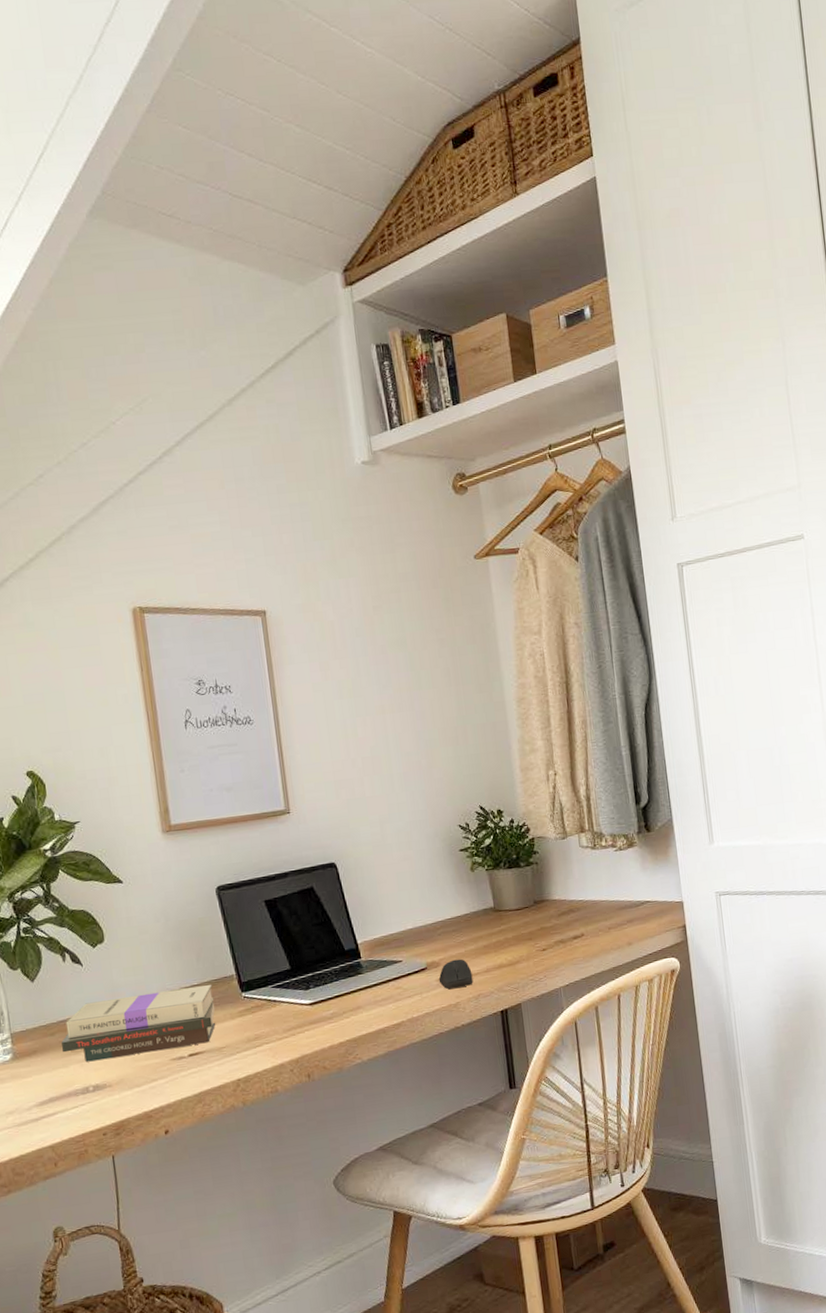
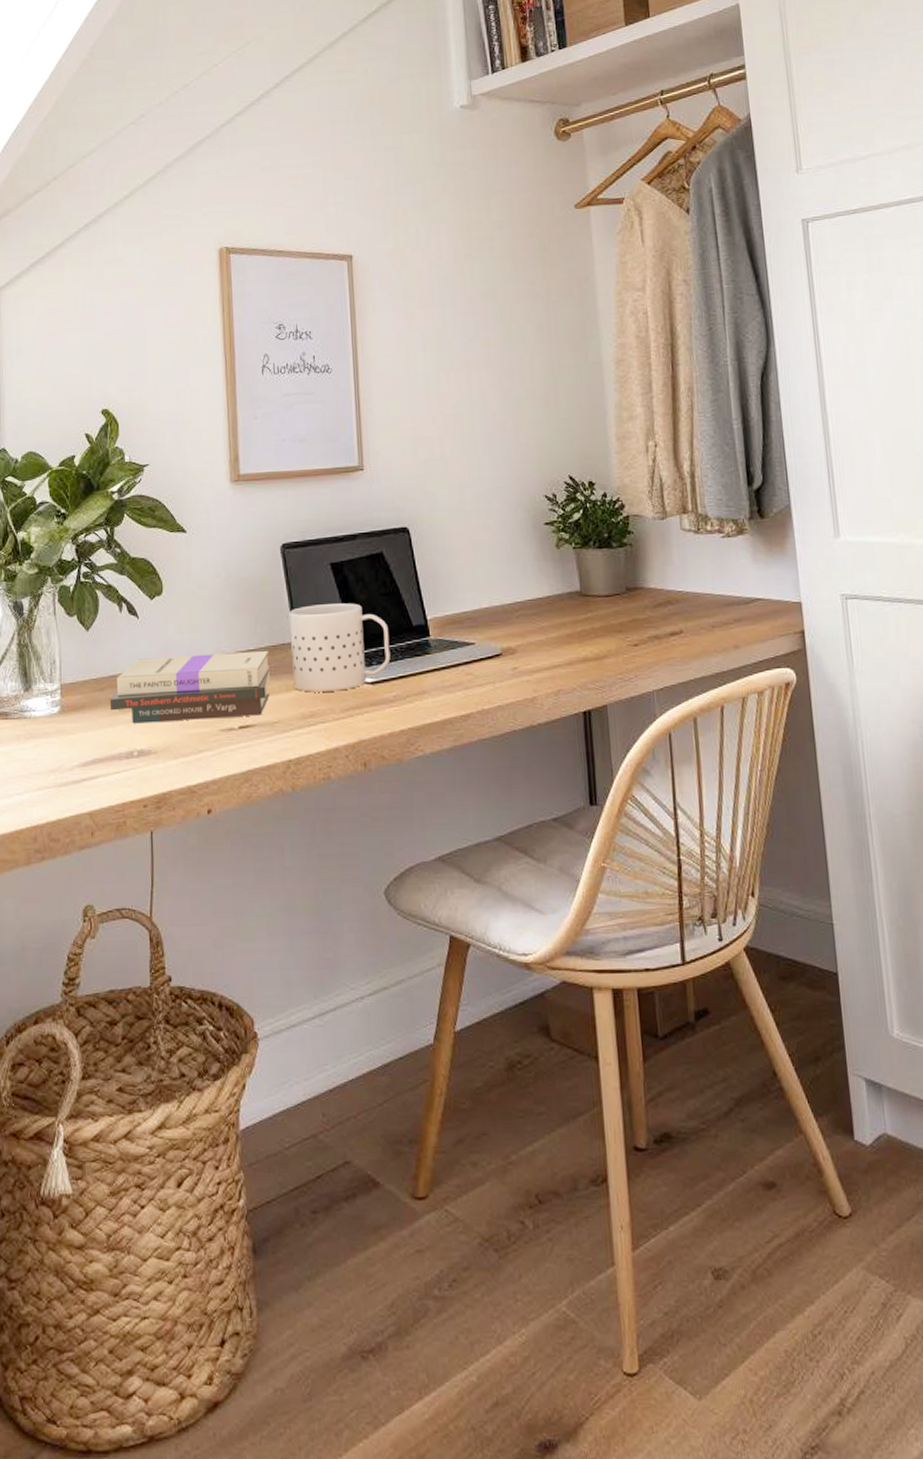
mug: none [228,934,326,1018] -> present [289,603,391,692]
computer mouse: present [438,958,473,989] -> none [514,647,553,680]

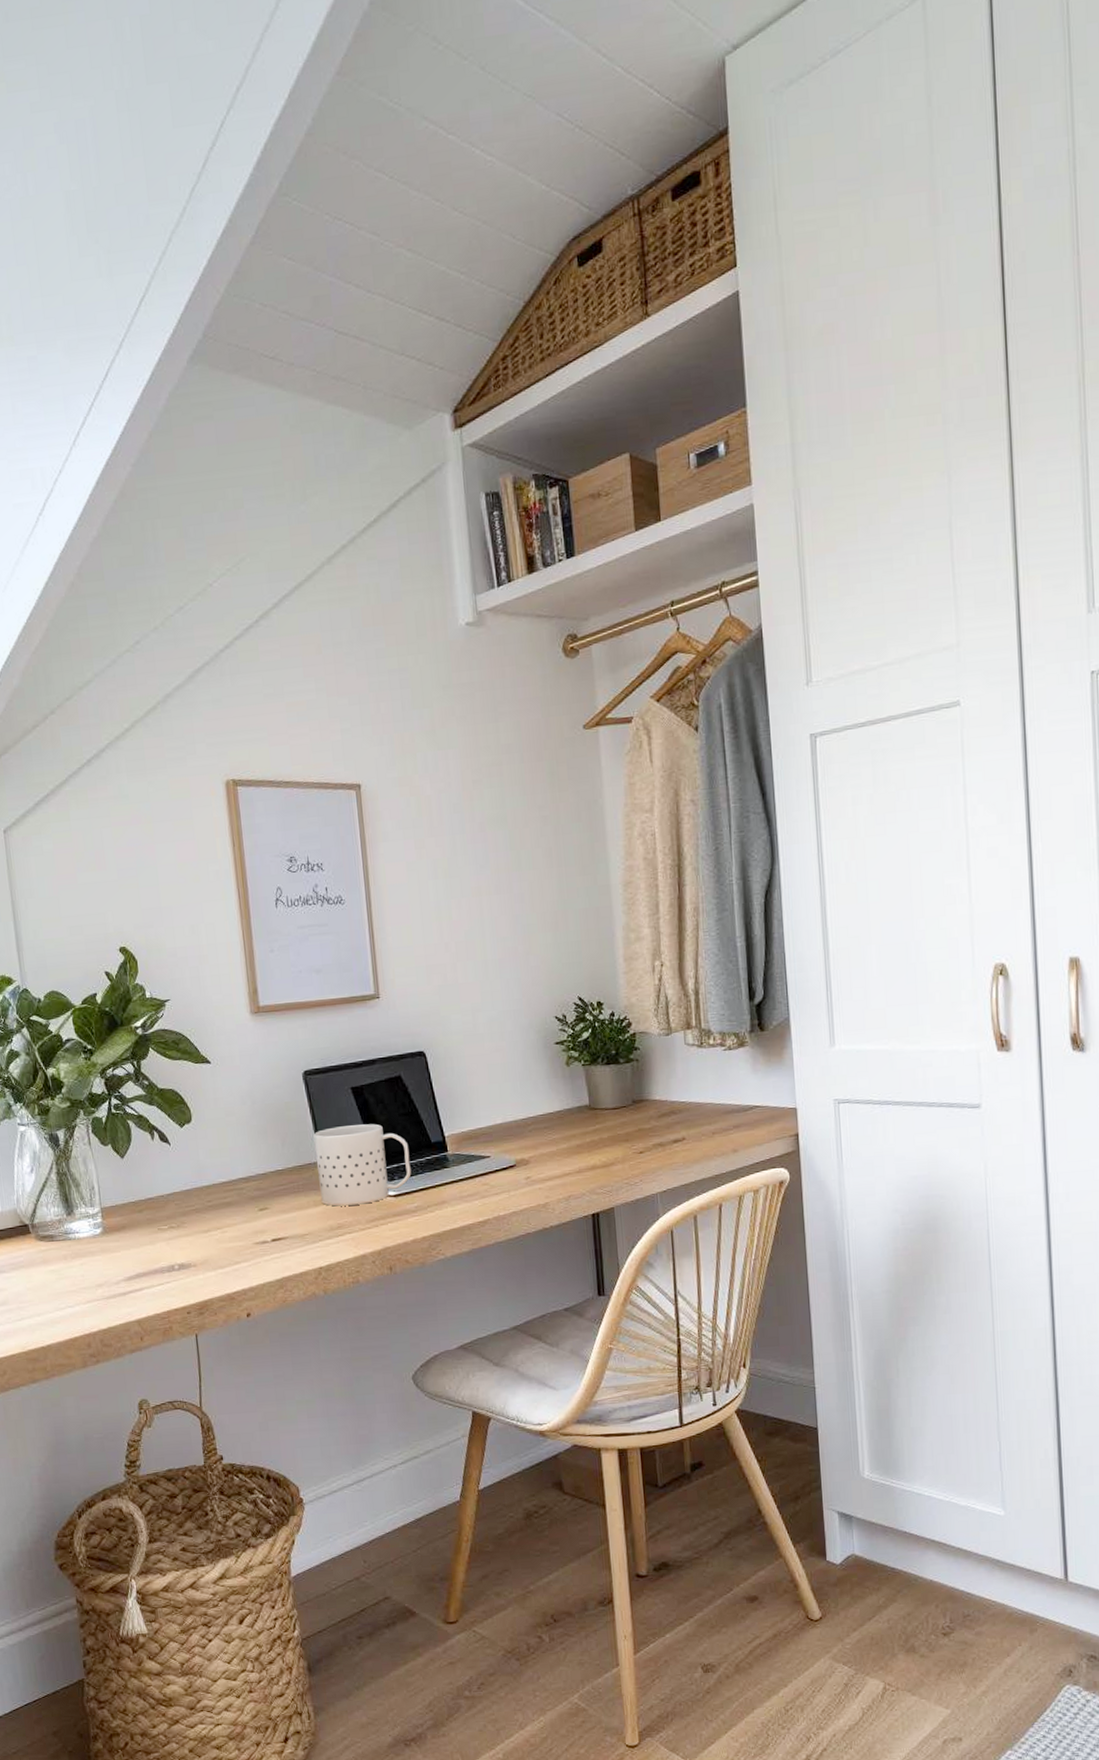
books: present [110,650,271,724] -> none [149,1169,300,1241]

